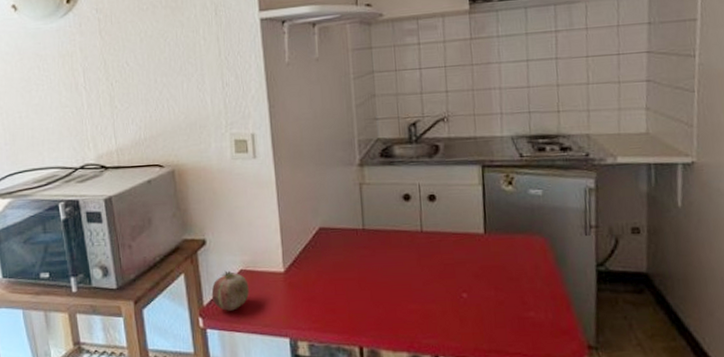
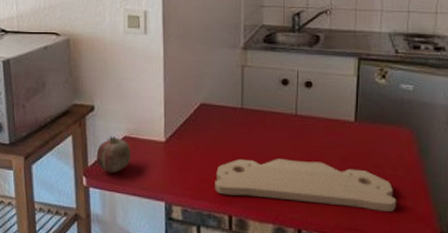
cutting board: none [341,280,538,328] -> present [215,158,397,212]

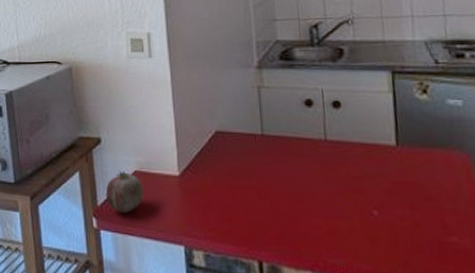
cutting board: present [215,158,397,212] -> none [239,192,463,255]

